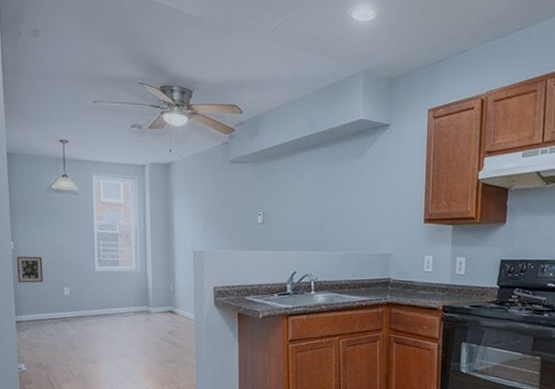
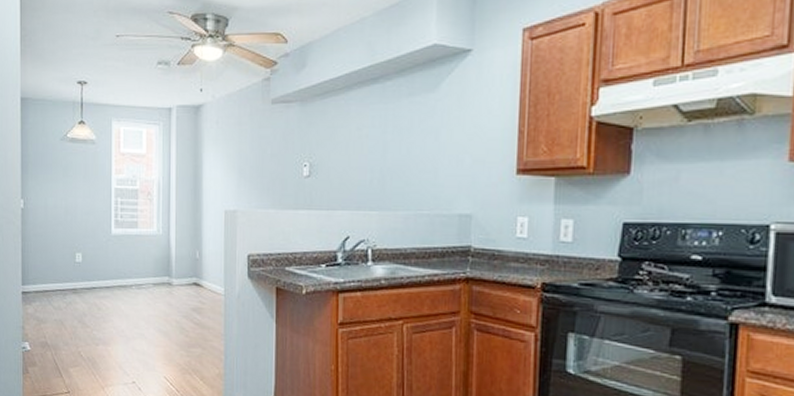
picture frame: present [16,256,44,283] -> none [25,216,54,248]

